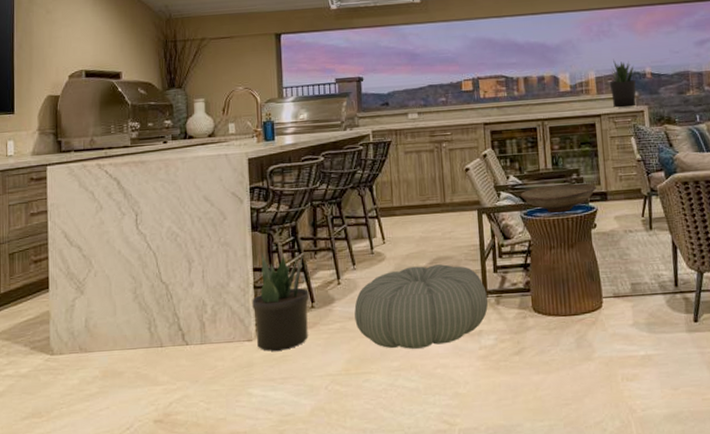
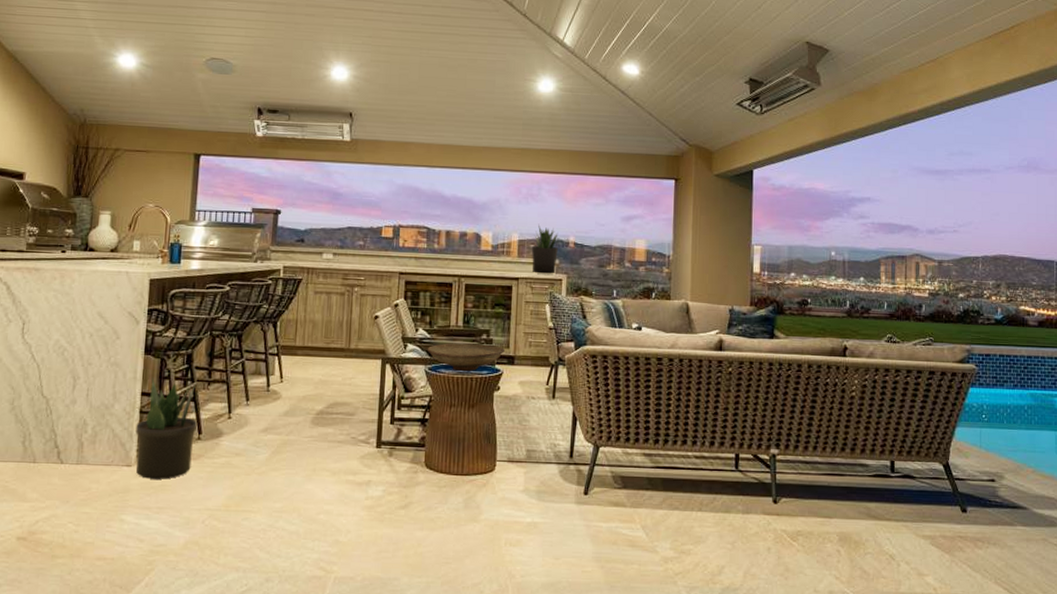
pouf: present [354,264,488,349] -> none [241,409,381,492]

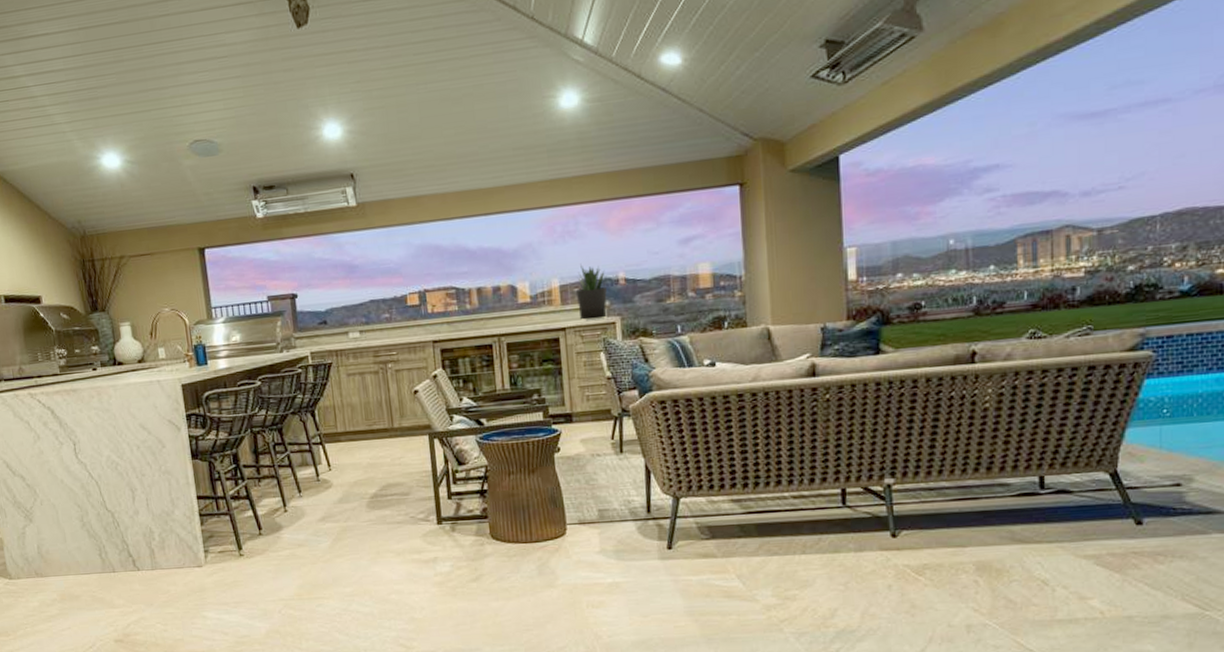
planter: present [135,377,197,479] -> none [198,480,258,577]
decorative bowl: present [427,343,505,371] -> none [475,405,560,437]

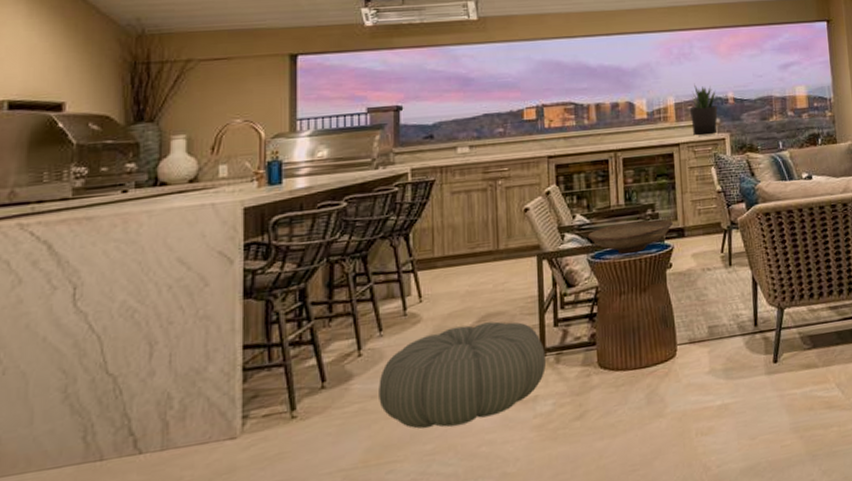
pouf: none [303,491,443,575] -> present [379,321,546,429]
decorative bowl: none [475,405,560,437] -> present [587,220,673,254]

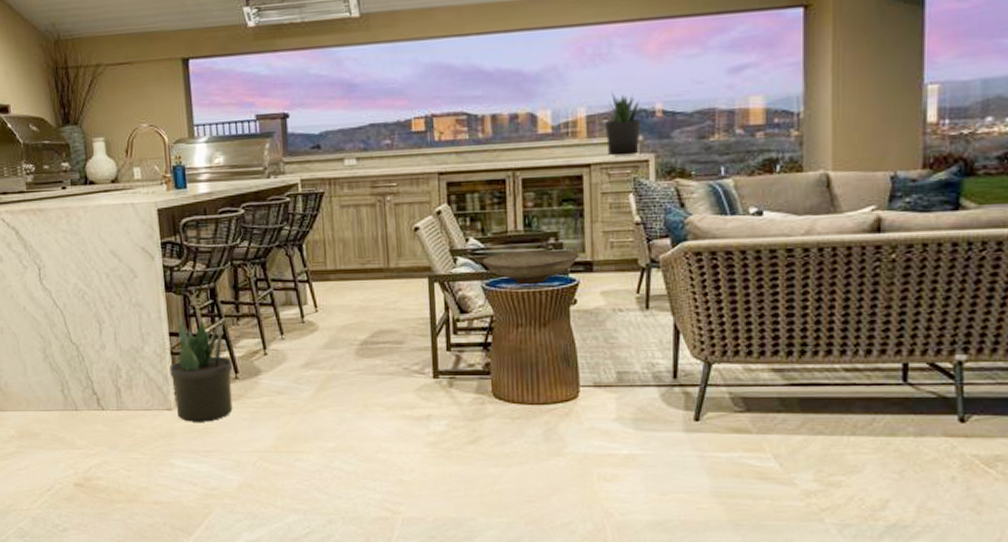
planter: none [239,323,318,450] -> present [169,316,233,422]
pouf: present [379,321,546,429] -> none [283,338,439,430]

